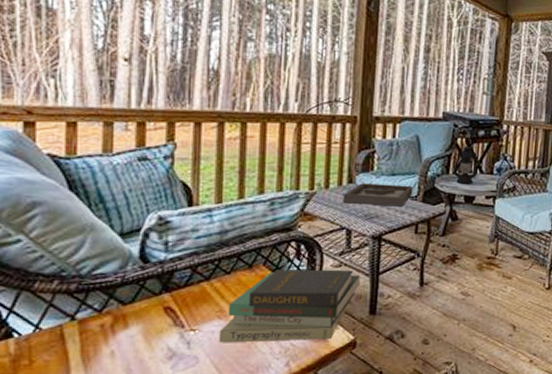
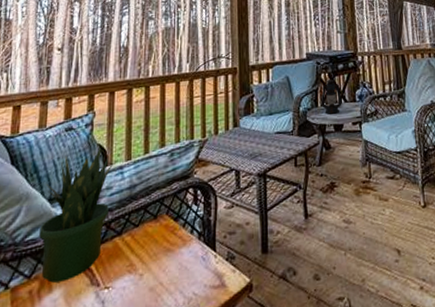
planter: none [110,184,199,319] -> present [39,147,113,283]
books: present [218,269,360,343] -> none [129,209,251,299]
decorative tray: present [342,183,413,207] -> none [230,122,289,147]

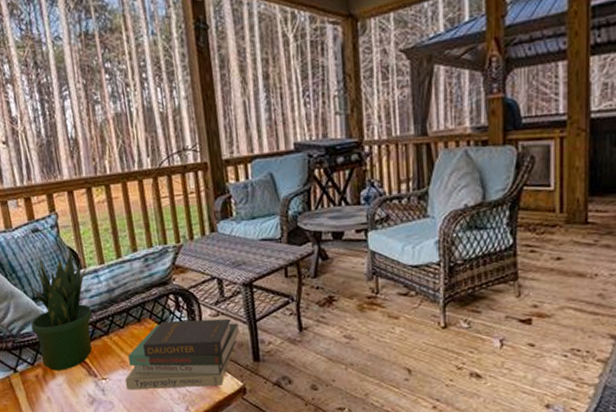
books: none [129,209,251,299] -> present [124,318,239,390]
lantern: present [320,79,342,115] -> none [314,176,343,220]

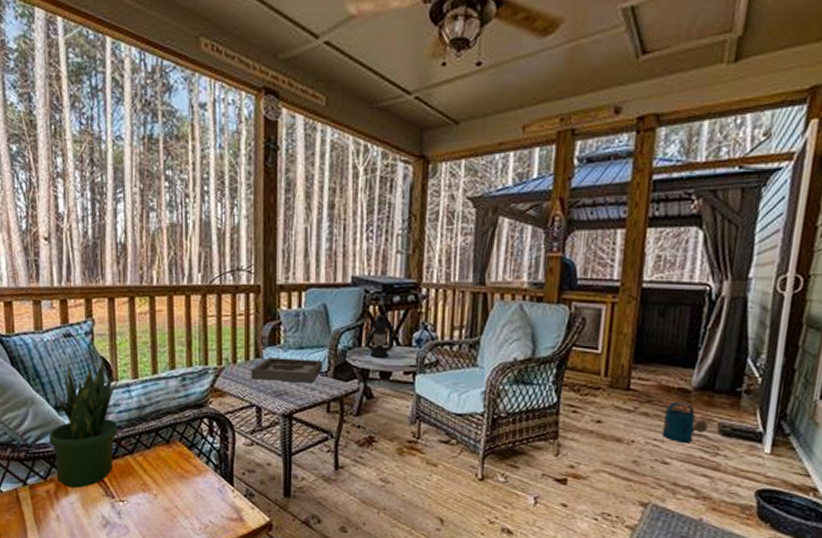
books: present [124,318,239,390] -> none [144,446,272,519]
decorative tray: none [208,227,277,254] -> present [251,357,323,383]
lantern: none [314,176,343,220] -> present [365,314,394,358]

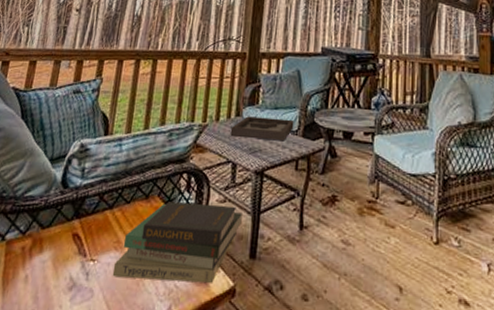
planter: present [49,360,119,488] -> none [35,115,113,245]
books: none [144,446,272,519] -> present [112,201,242,283]
lantern: present [365,314,394,358] -> none [331,80,356,119]

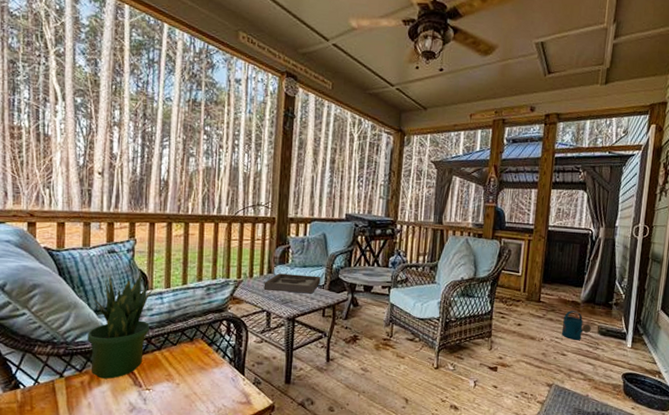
planter: none [35,115,113,245] -> present [88,272,153,379]
books: present [112,201,242,283] -> none [167,343,278,403]

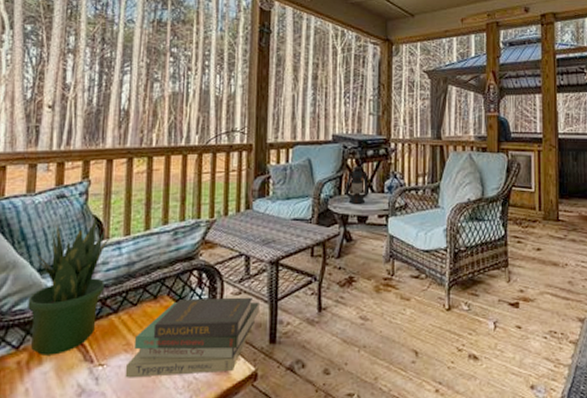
books: none [167,343,278,403] -> present [125,297,259,378]
decorative tray: present [263,273,321,294] -> none [241,208,308,231]
lantern: none [354,243,375,276] -> present [345,166,369,204]

